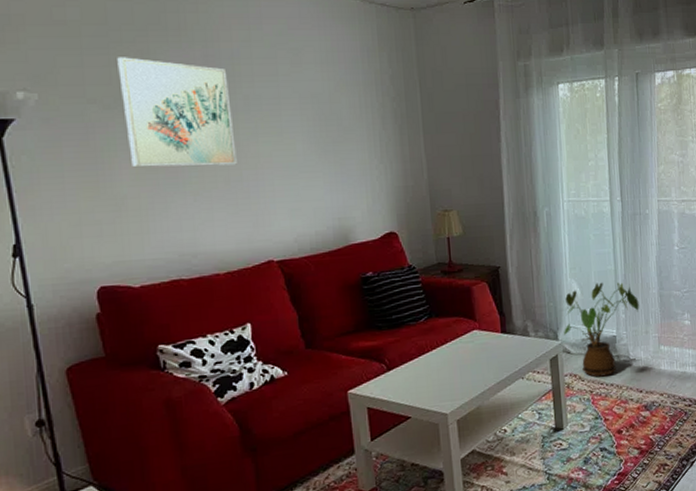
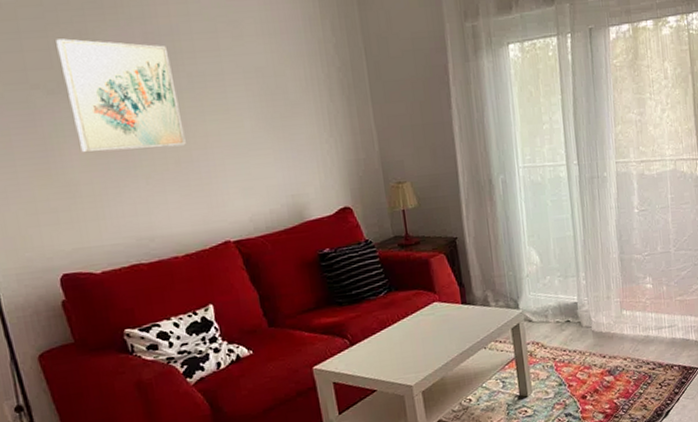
house plant: present [563,282,639,377] -> none [523,248,600,344]

